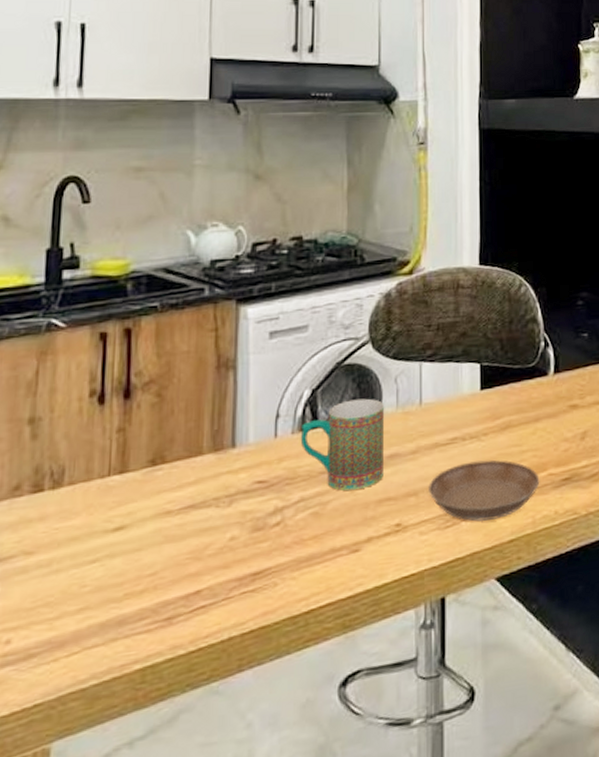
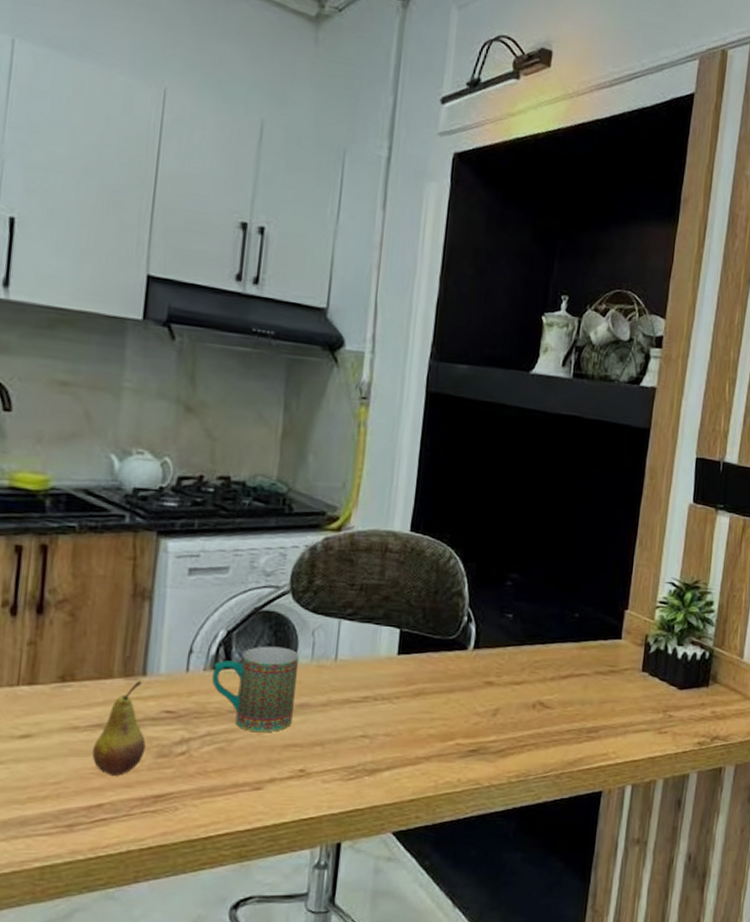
fruit: none [186,453,240,558] -> present [92,681,146,776]
saucer: present [428,460,540,522] -> none [335,721,447,778]

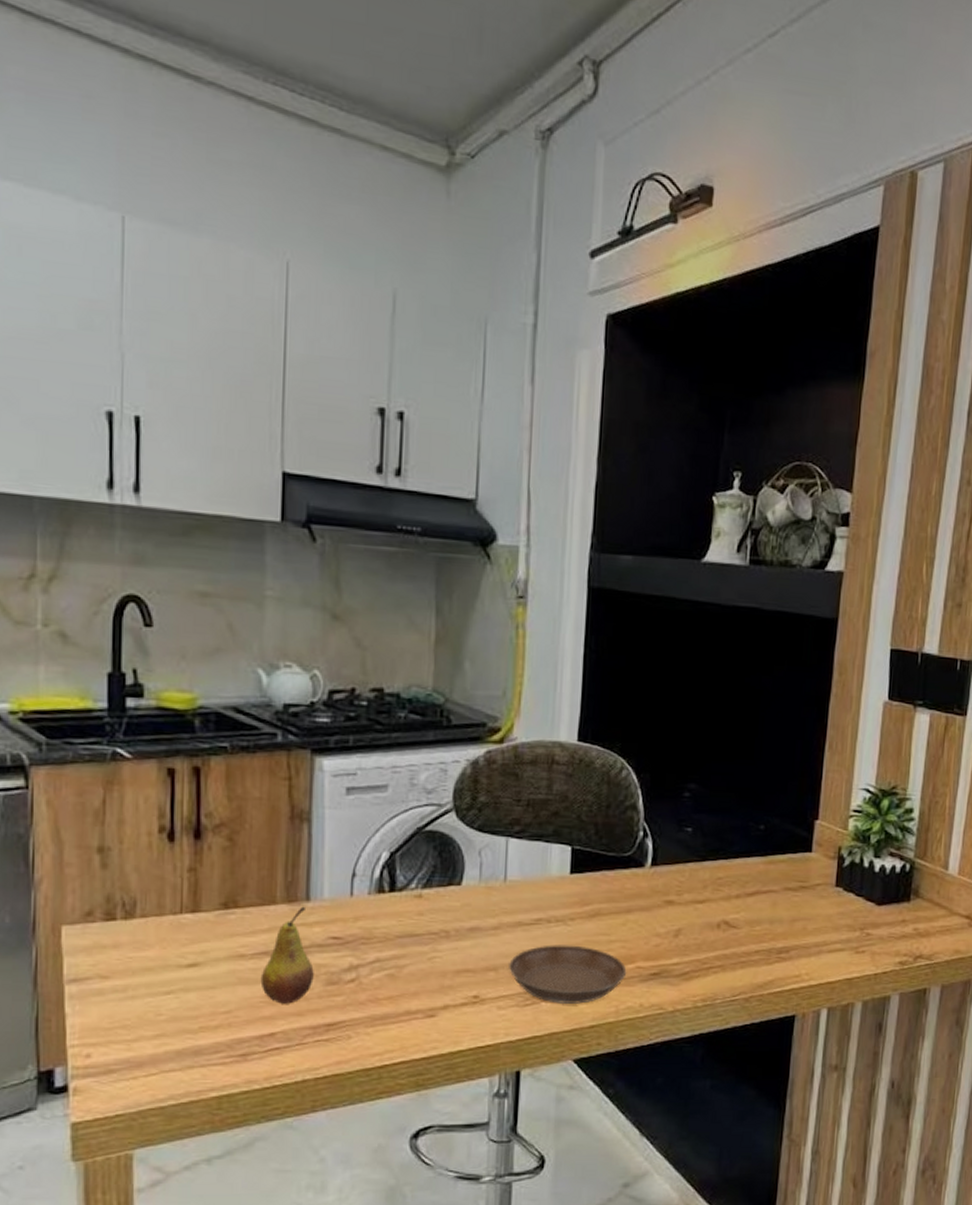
mug: present [211,646,300,732] -> none [377,867,467,957]
saucer: none [335,721,447,778] -> present [509,945,627,1004]

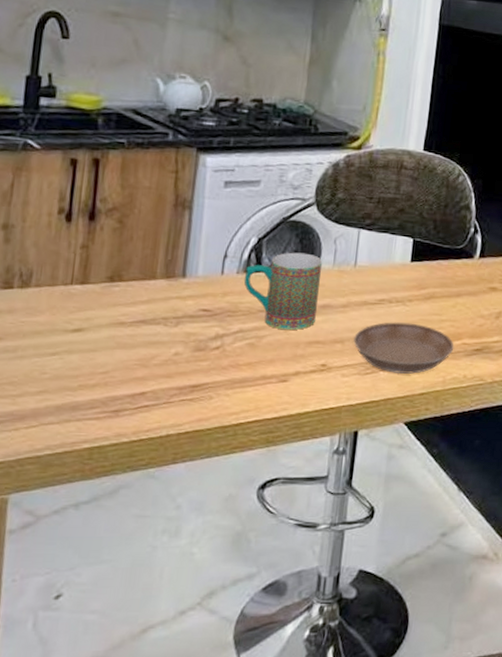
fruit: present [260,906,314,1004] -> none [136,282,185,367]
mug: none [377,867,467,957] -> present [243,252,323,330]

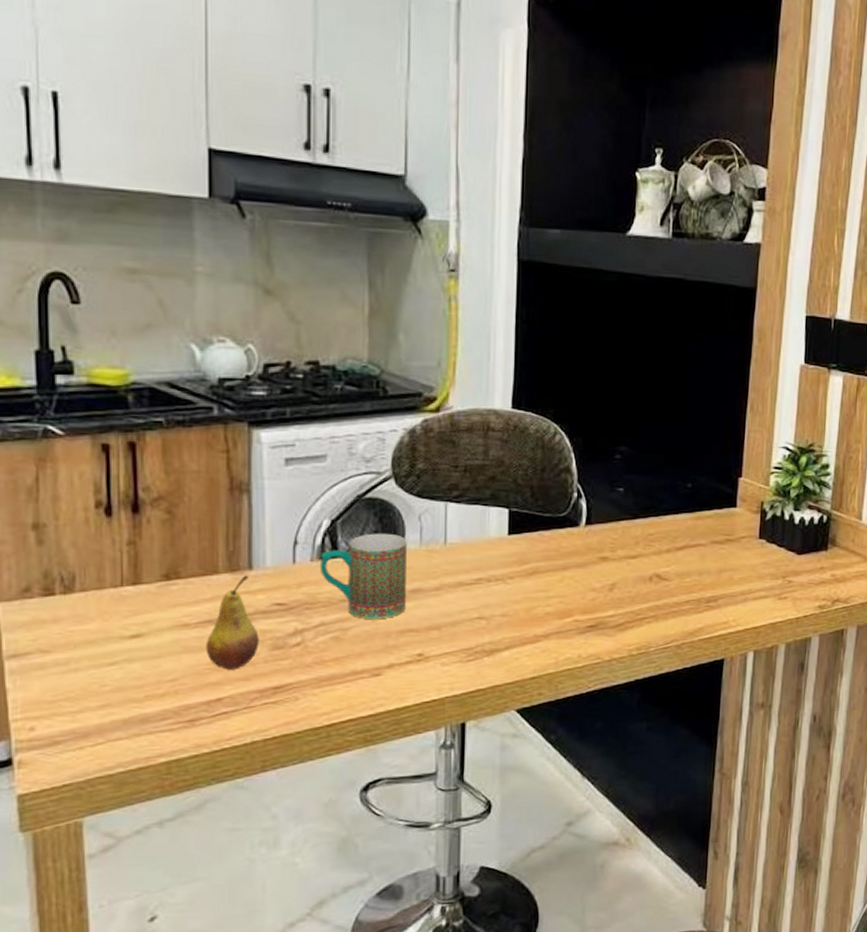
fruit: none [136,282,185,367] -> present [205,575,259,670]
saucer: present [353,322,454,374] -> none [451,602,565,658]

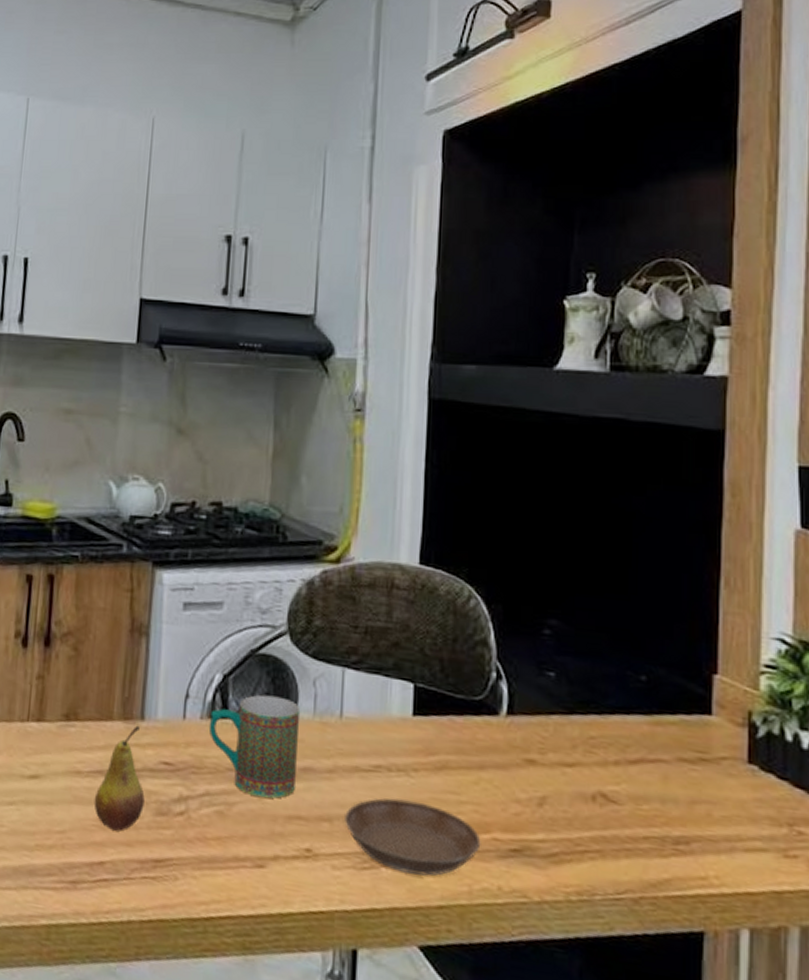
saucer: none [451,602,565,658] -> present [345,798,481,876]

